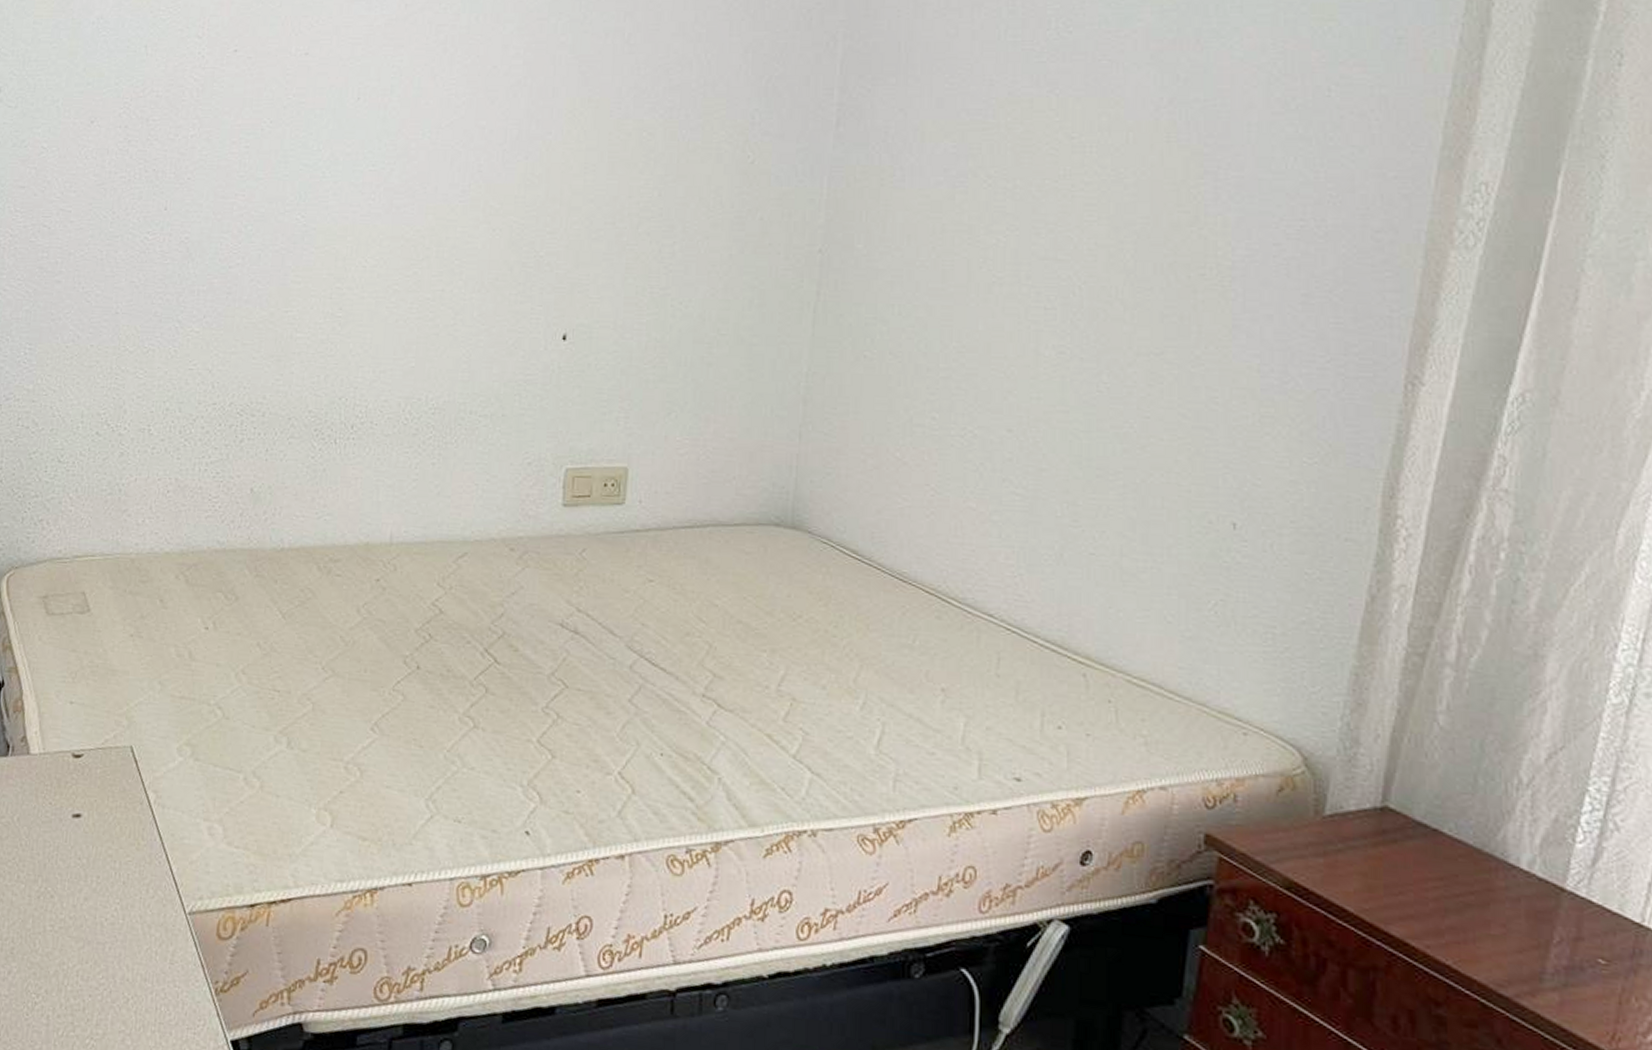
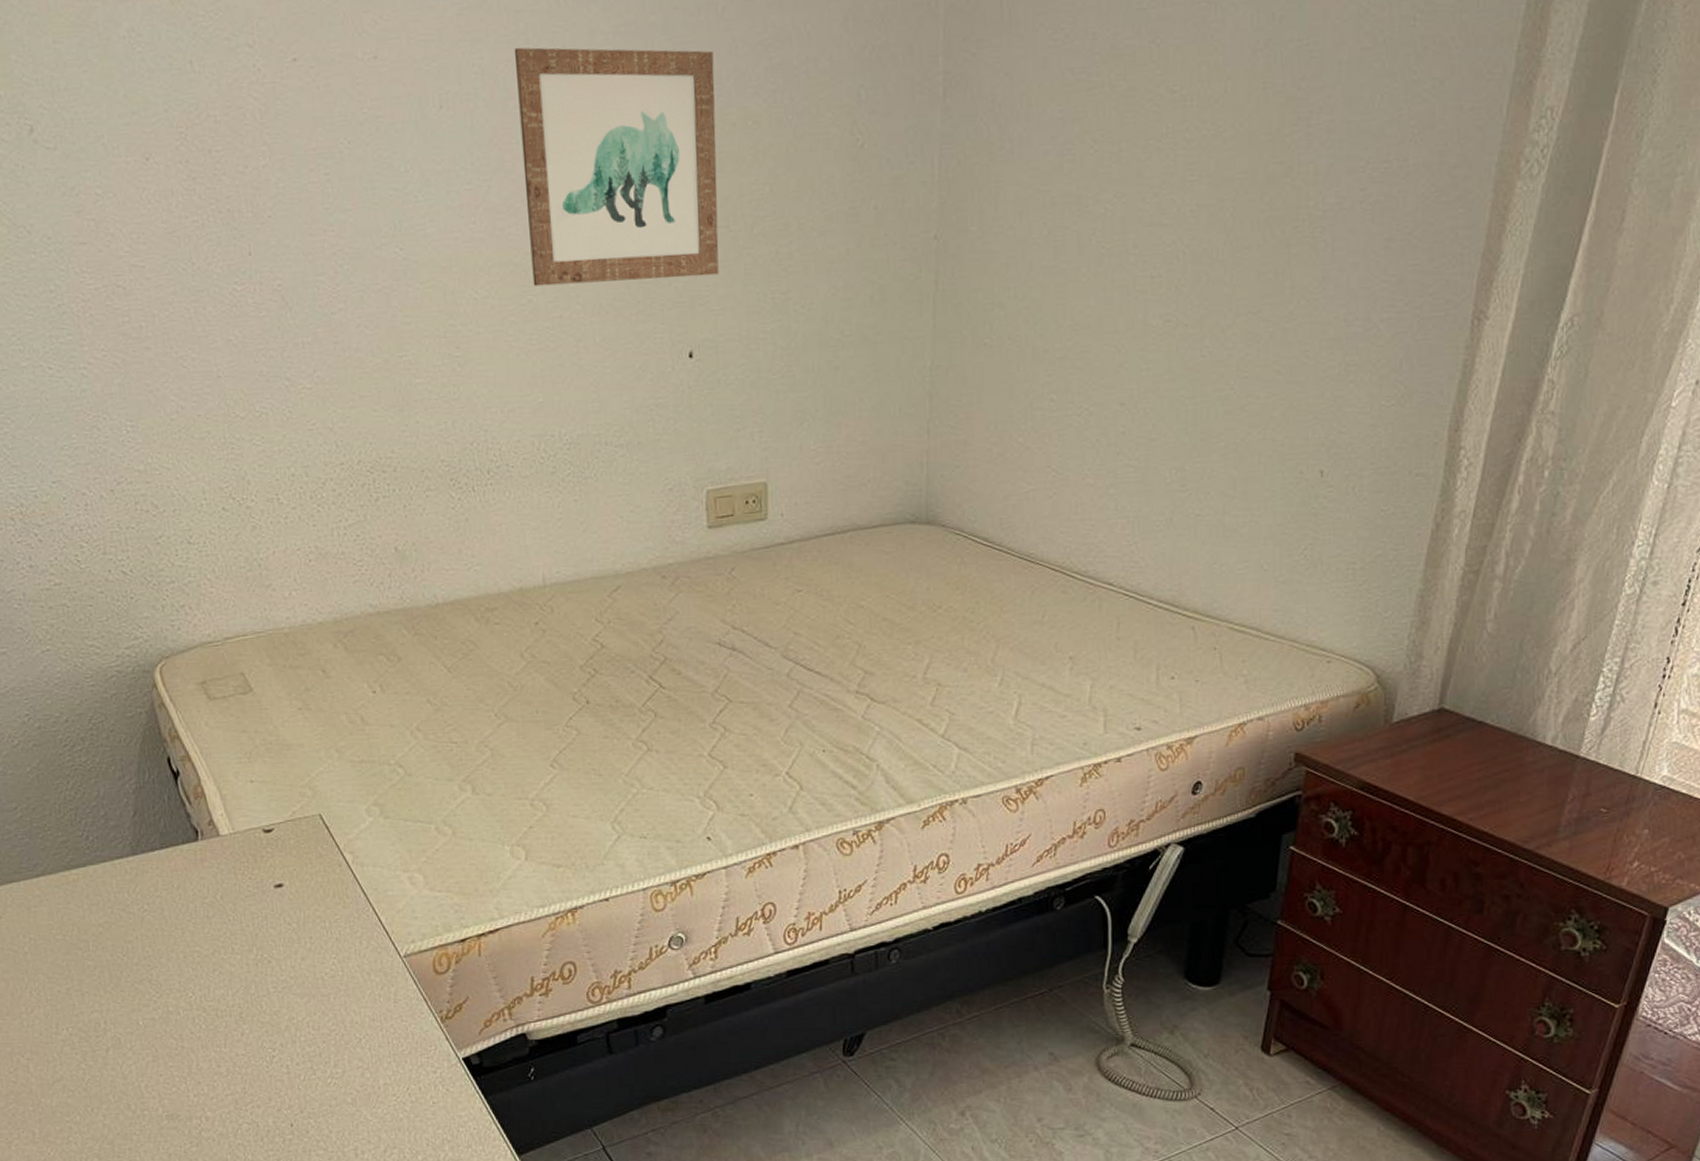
wall art: none [420,54,616,266] -> present [514,47,719,287]

